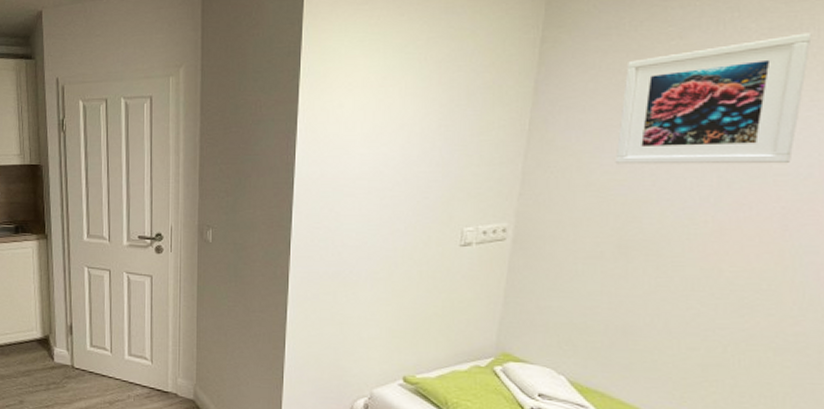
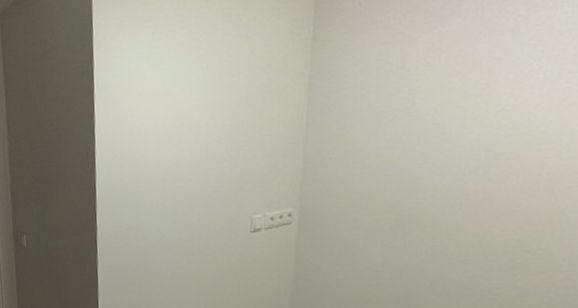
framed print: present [615,33,812,165] -> none [388,10,567,147]

